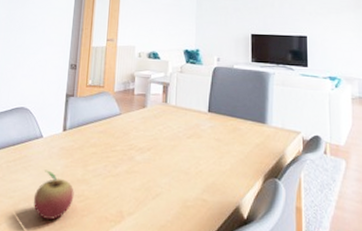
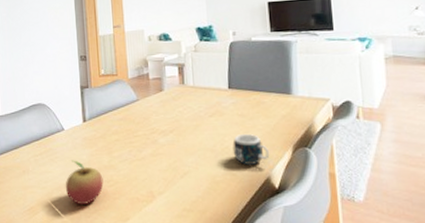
mug: none [206,159,241,193] -> present [233,134,270,166]

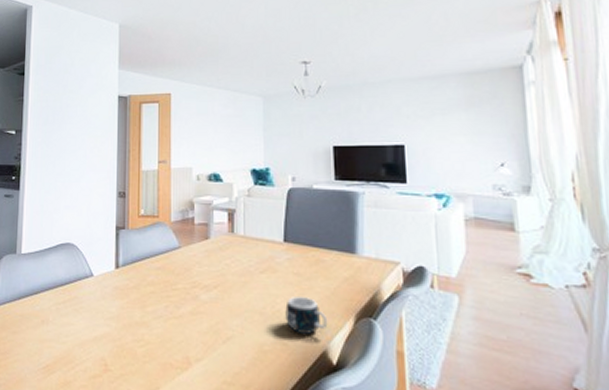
fruit: present [65,160,104,204] -> none [88,312,133,367]

